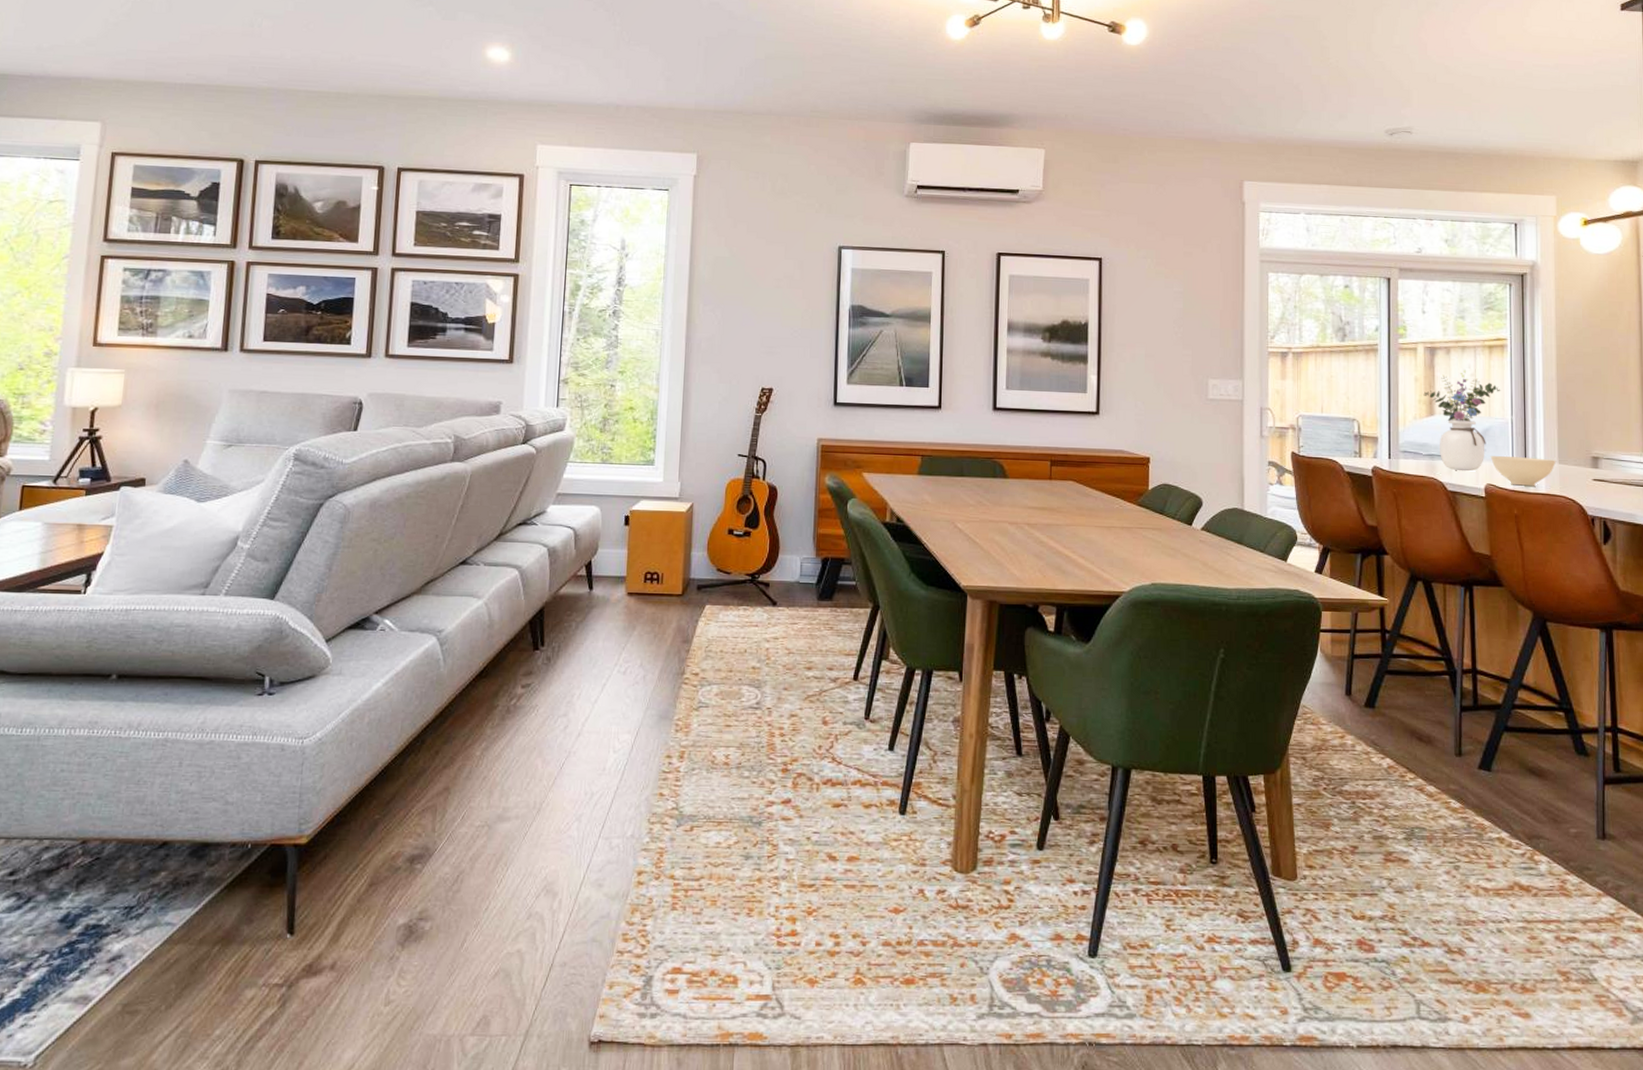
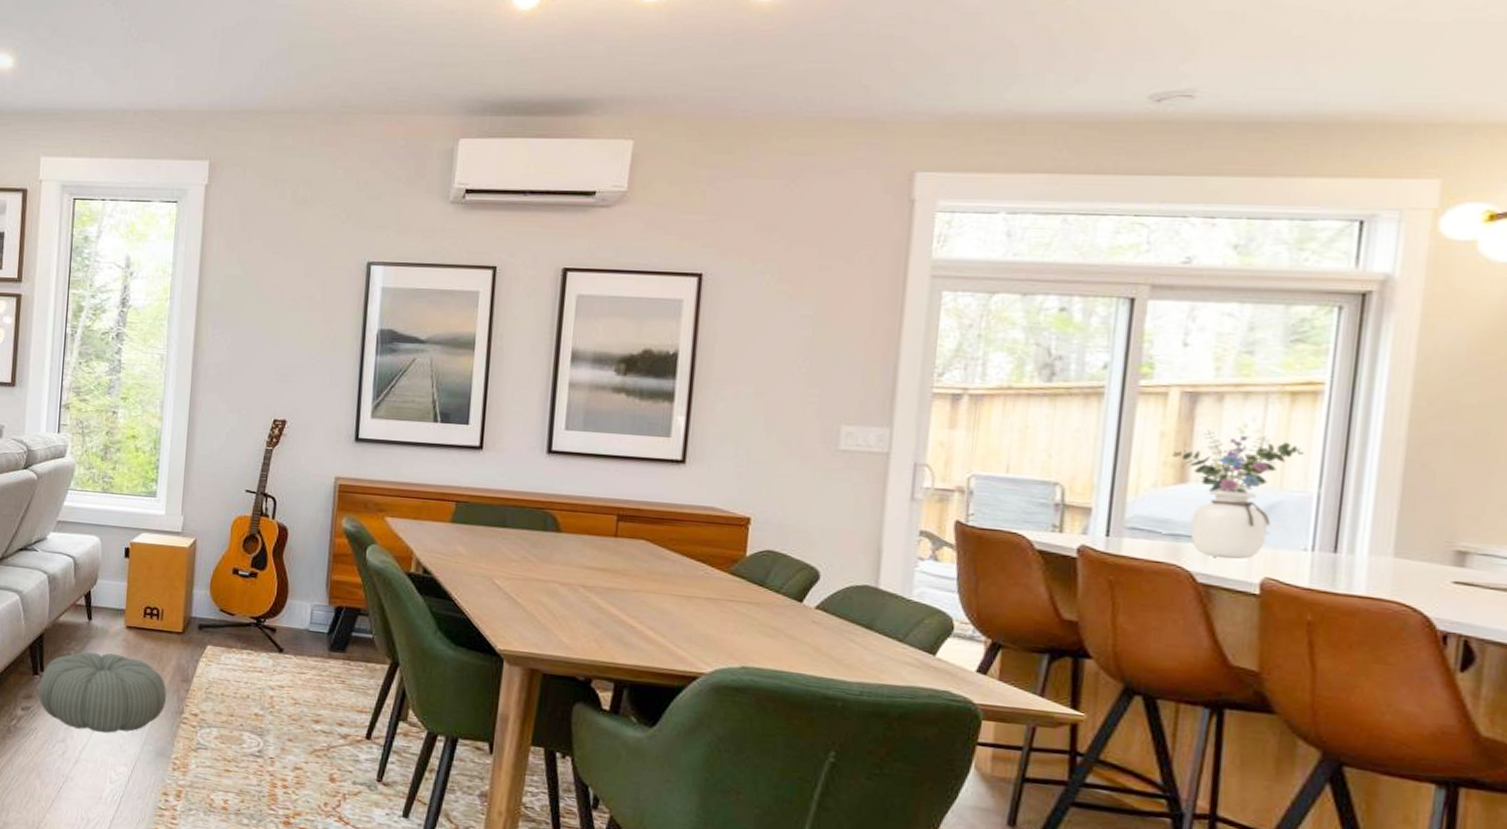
pouf: none [539,620,668,703] -> present [39,652,167,733]
bowl: present [1490,456,1557,486] -> none [1274,541,1391,586]

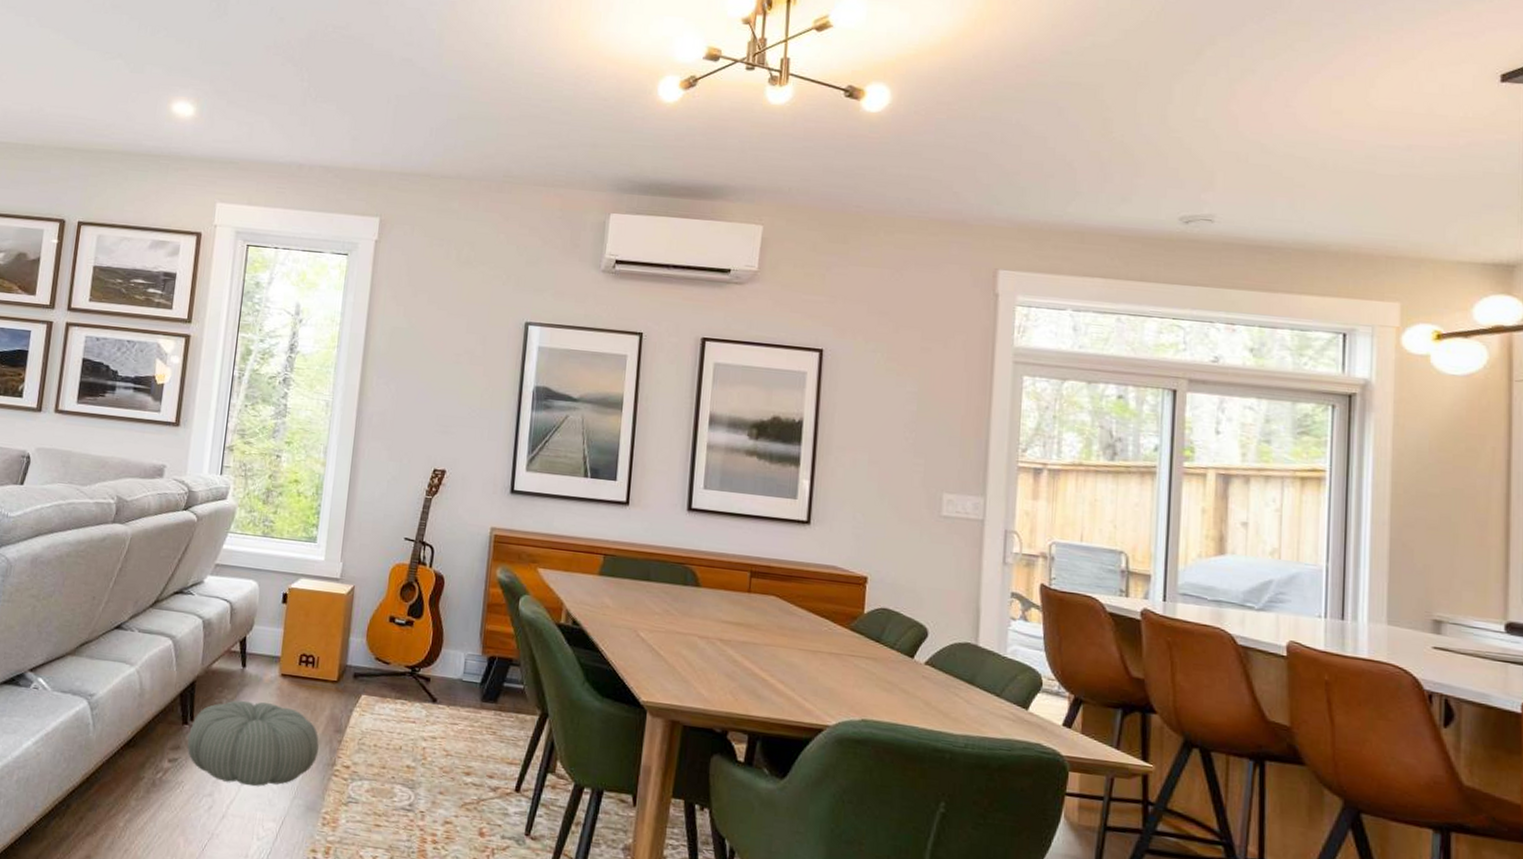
bouquet: present [1172,423,1305,560] -> none [1212,503,1315,625]

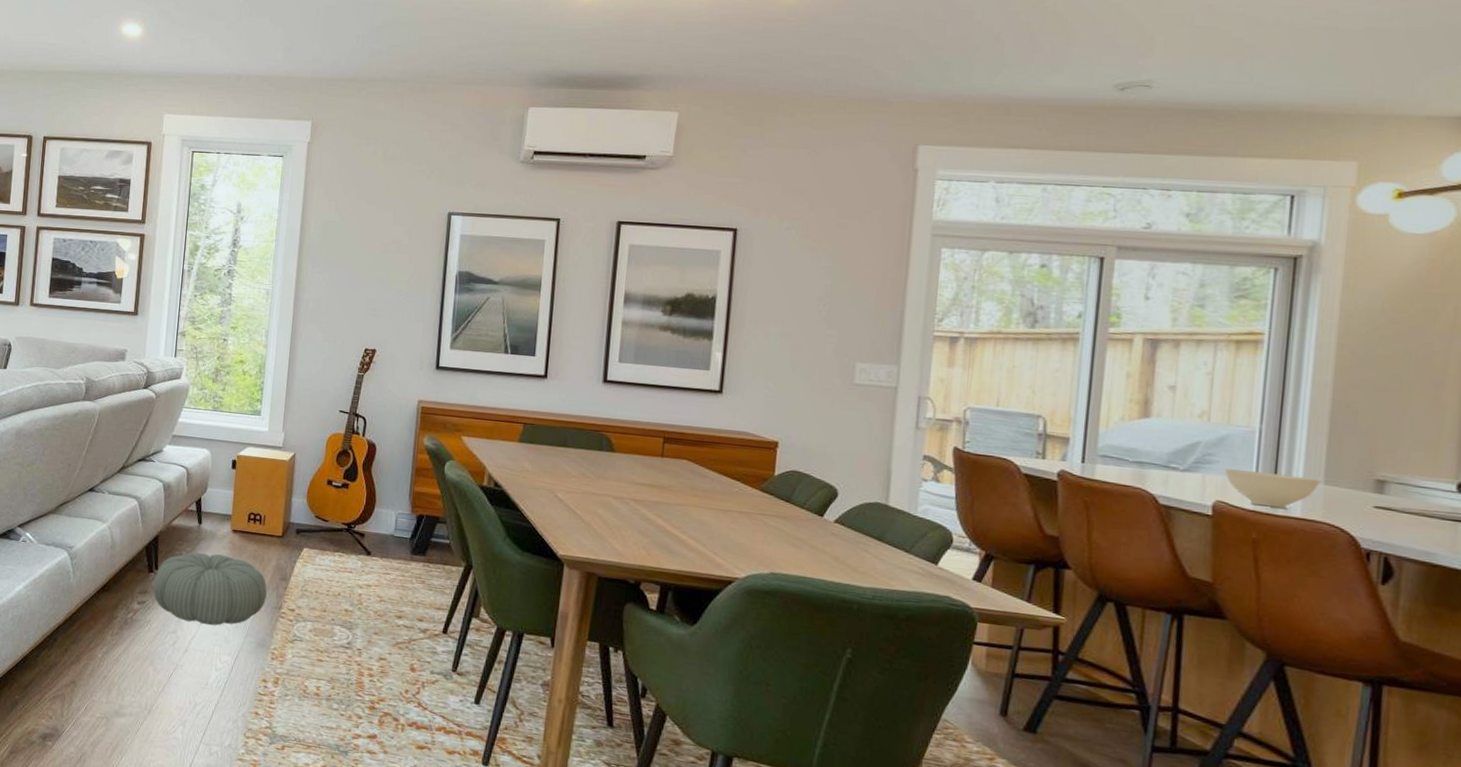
bowl: none [1296,608,1385,649] -> present [1224,469,1322,509]

